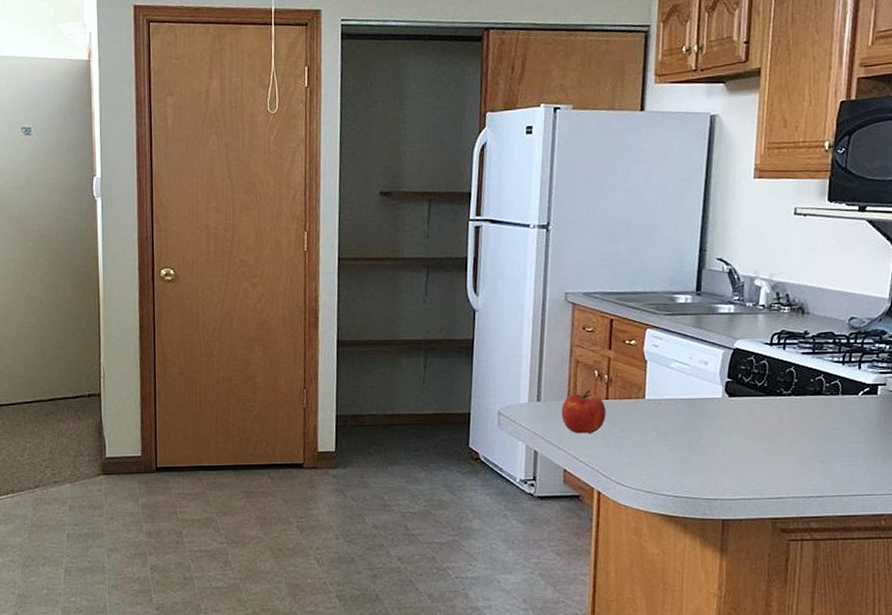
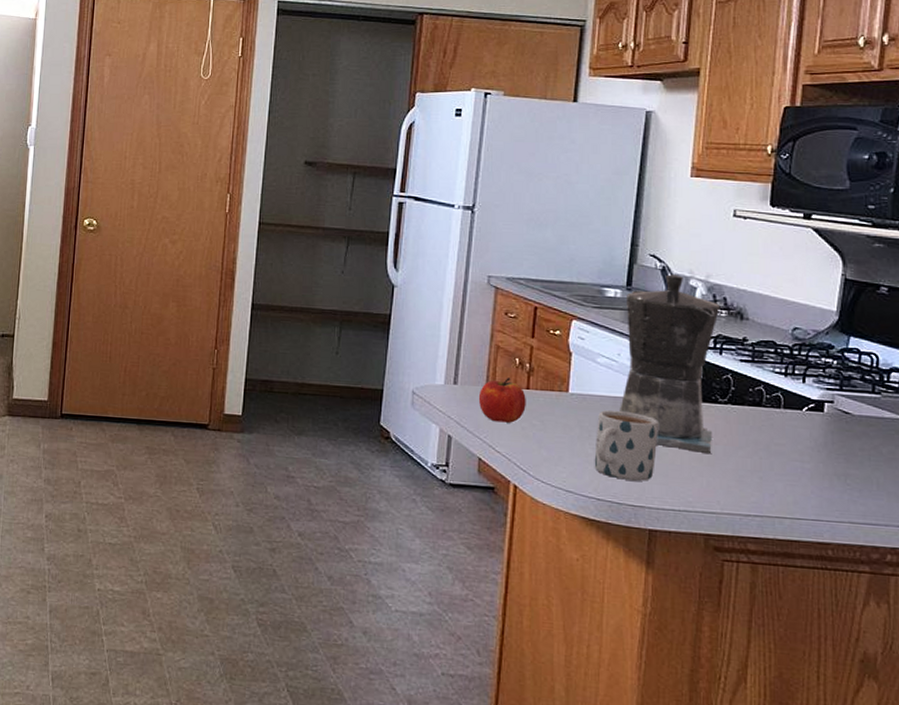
mug: none [670,411,729,476] -> present [594,410,658,481]
coffee maker: none [693,276,784,443] -> present [620,274,721,453]

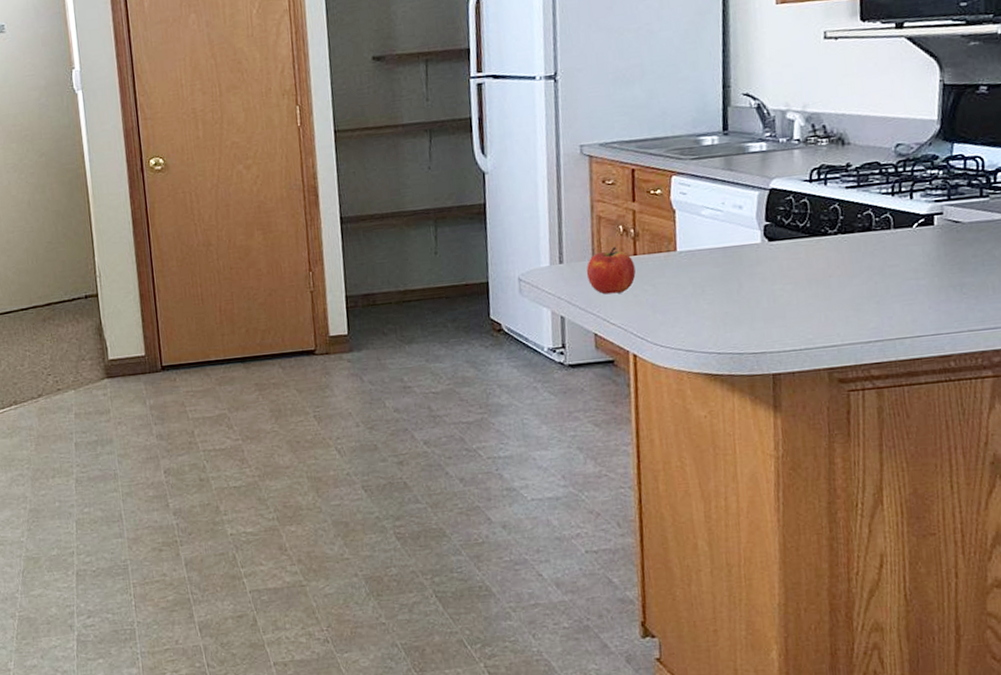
mug: present [594,410,658,481] -> none [709,260,772,330]
coffee maker: present [620,274,721,453] -> none [724,110,826,289]

